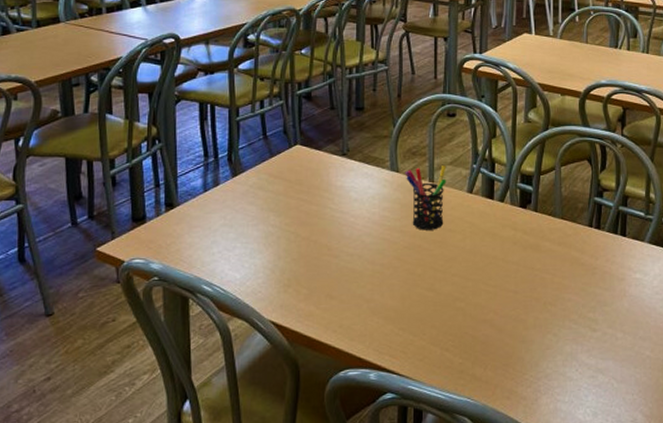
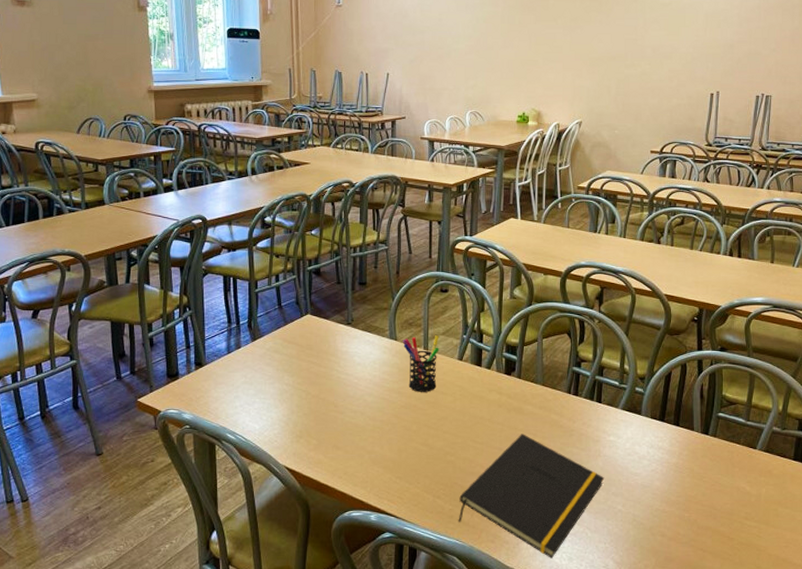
notepad: none [469,274,631,414] -> present [458,434,605,558]

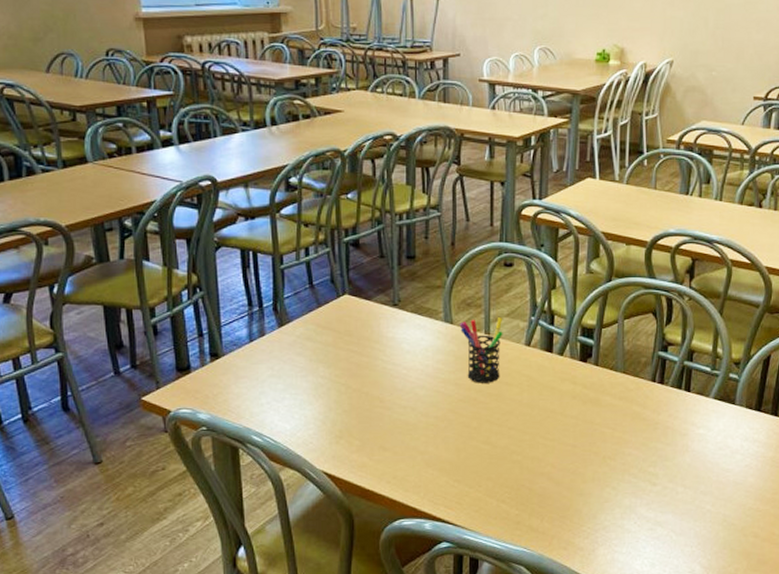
notepad: present [458,434,605,558] -> none [526,428,693,565]

